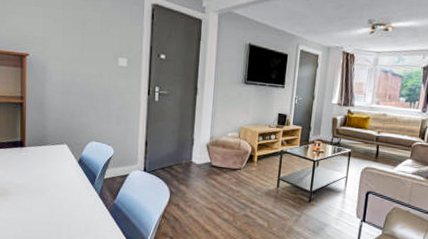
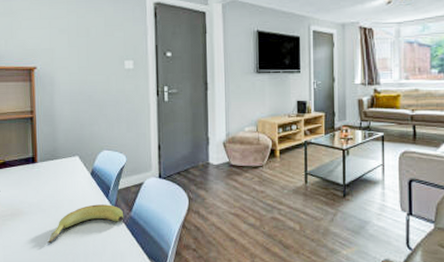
banana: none [32,190,108,223] -> present [47,204,124,244]

